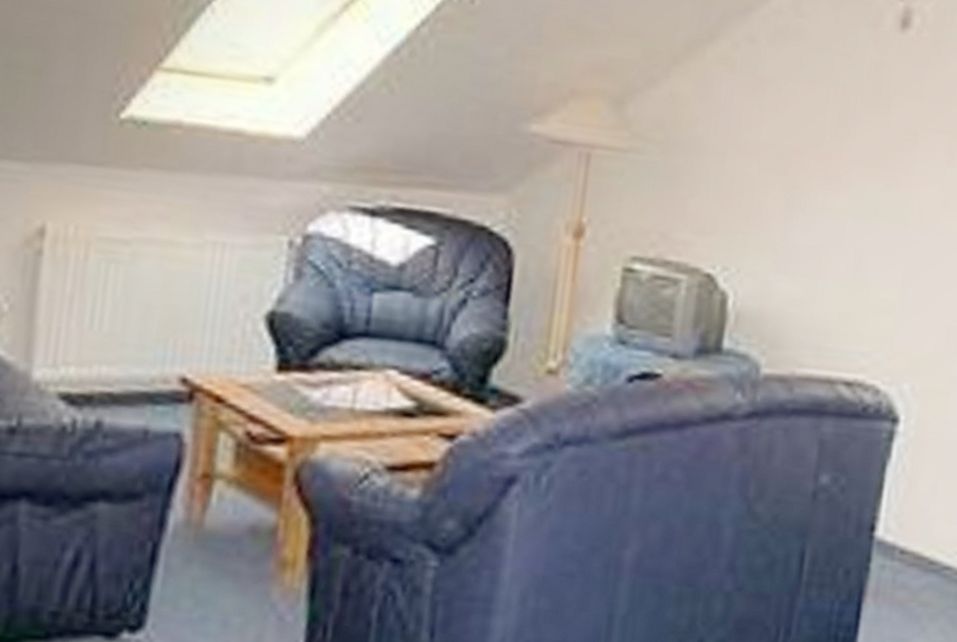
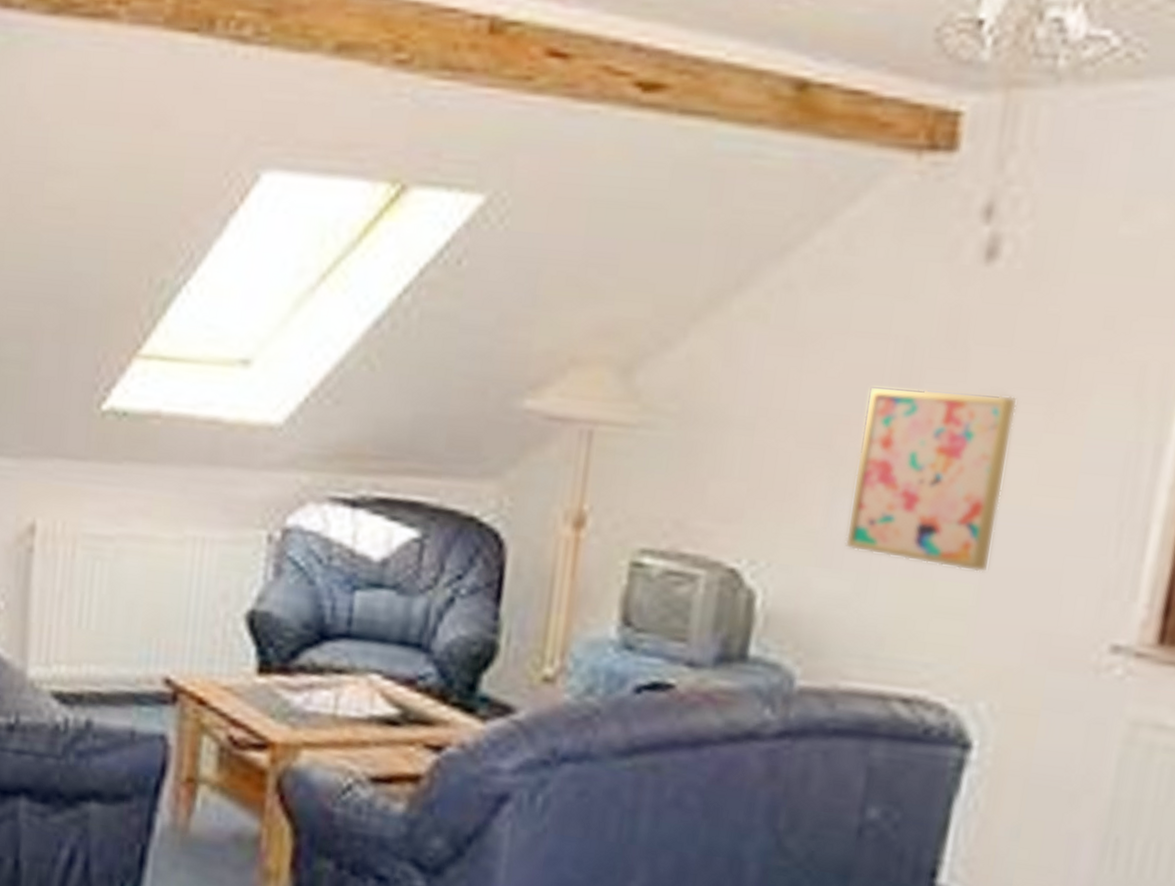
wall art: none [798,124,927,278] -> present [845,386,1018,573]

